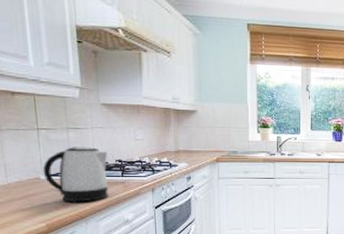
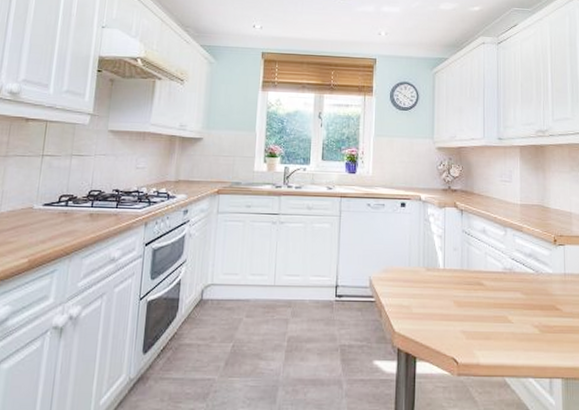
kettle: present [42,146,109,202] -> none [37,173,107,236]

